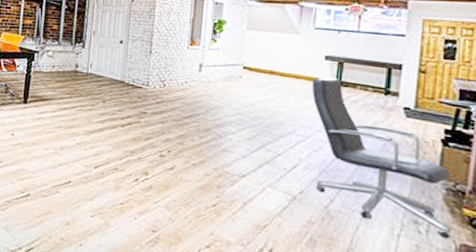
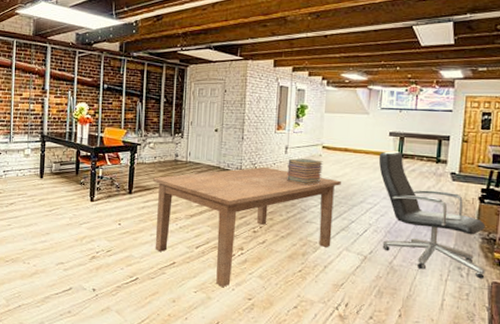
dining table: none [49,84,265,214] -> present [153,166,341,287]
book stack: none [200,78,244,110] -> present [287,158,323,186]

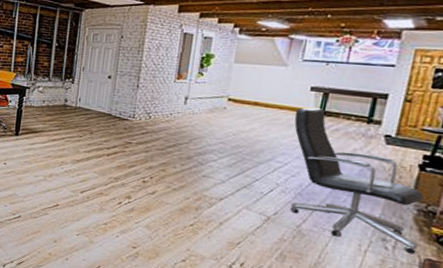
dining table: present [153,166,341,287] -> none [39,116,247,233]
book stack: present [287,158,323,186] -> none [184,109,228,139]

